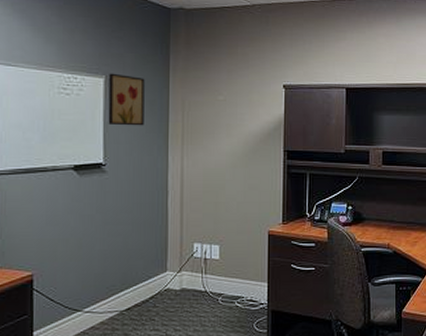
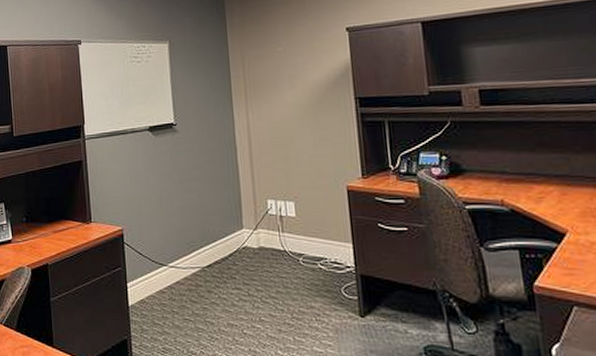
wall art: present [108,73,145,126] -> none [172,37,208,87]

